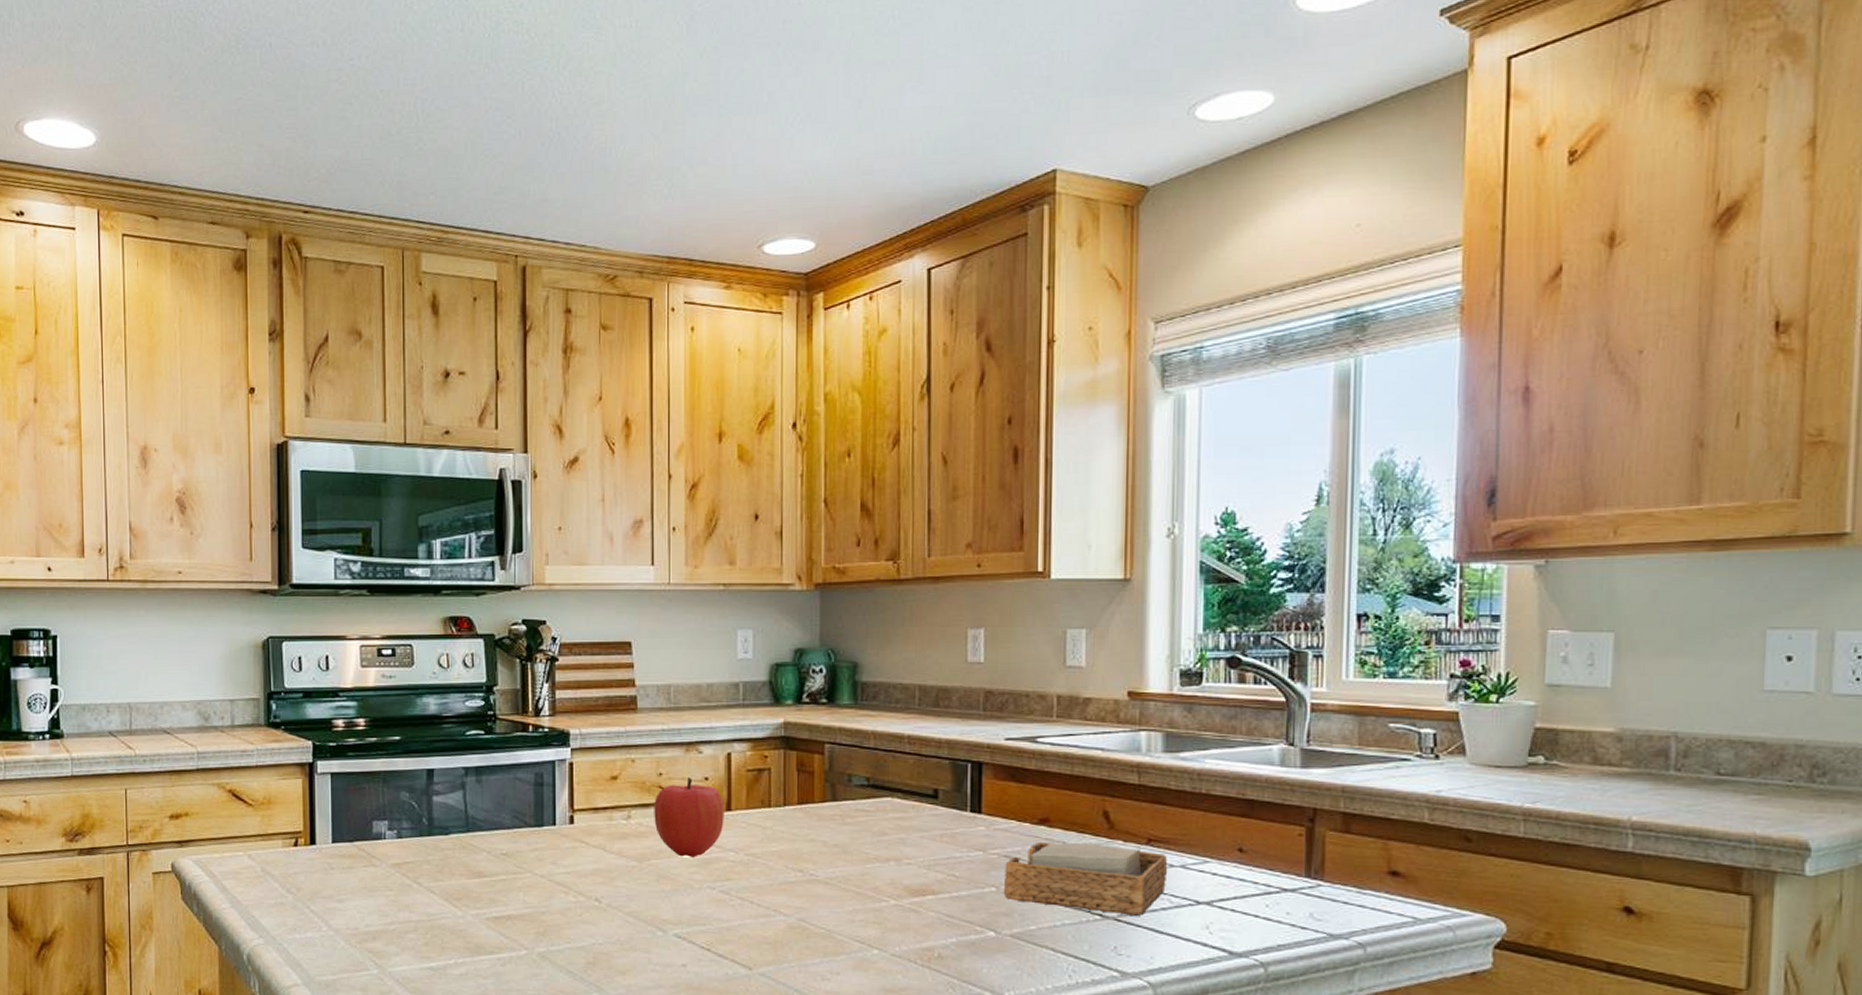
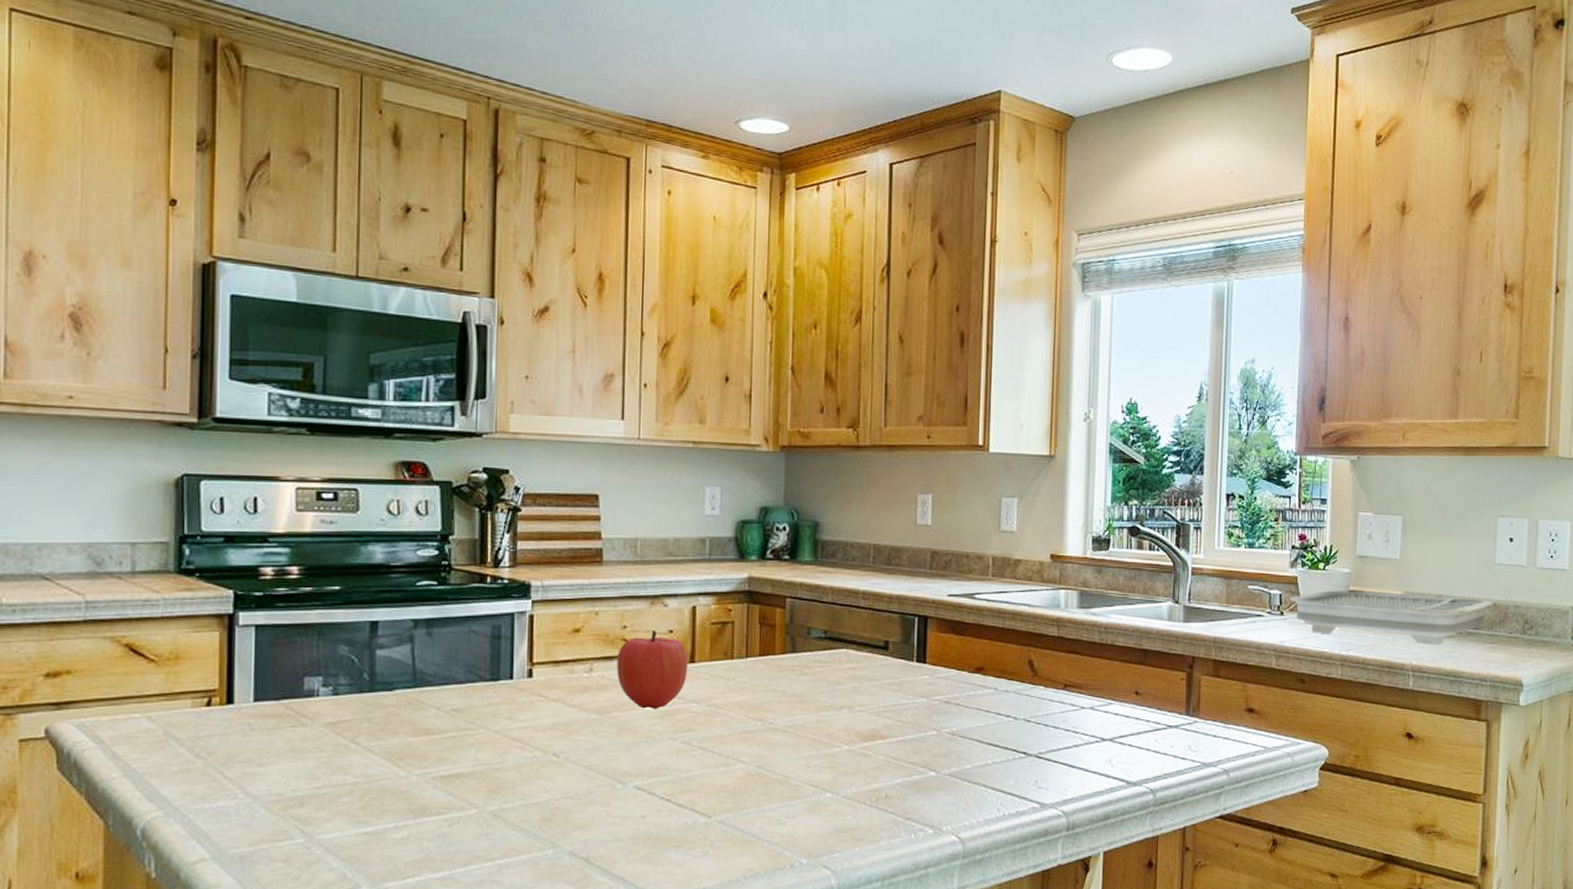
napkin holder: present [1003,842,1168,916] -> none [943,689,1080,753]
dish rack: none [1446,728,1763,796] -> present [1289,590,1495,645]

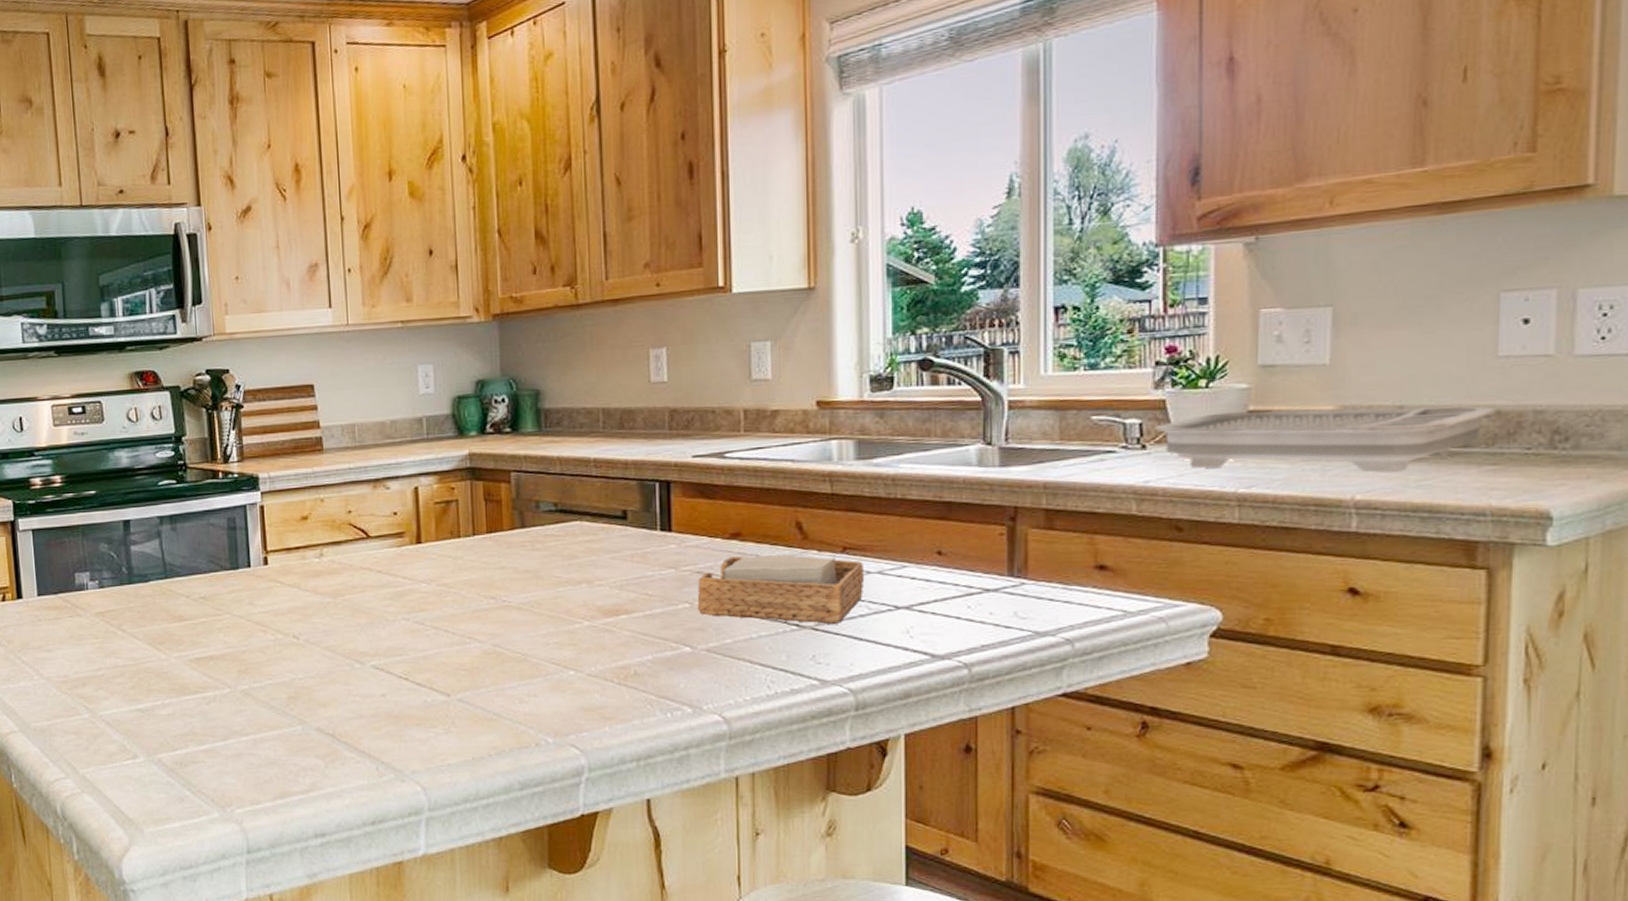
fruit: present [617,629,688,709] -> none [345,512,415,591]
napkin holder: none [943,689,1080,753] -> present [697,555,865,624]

